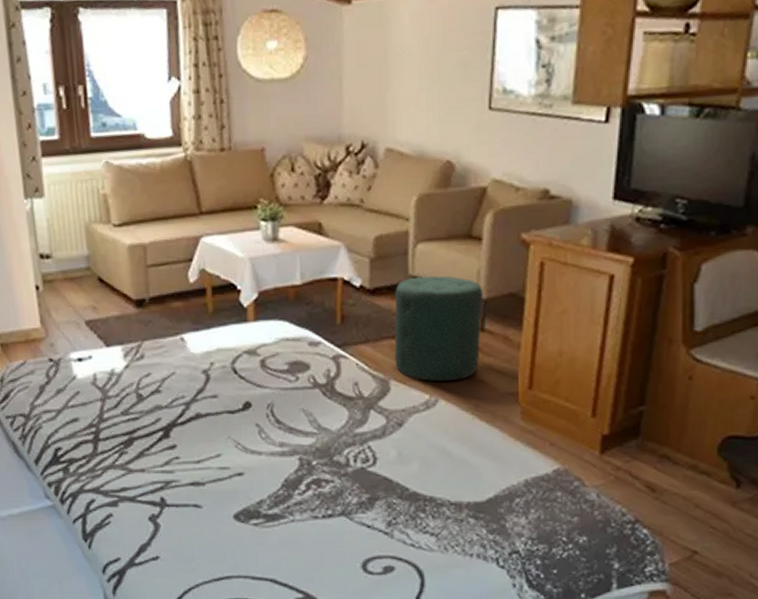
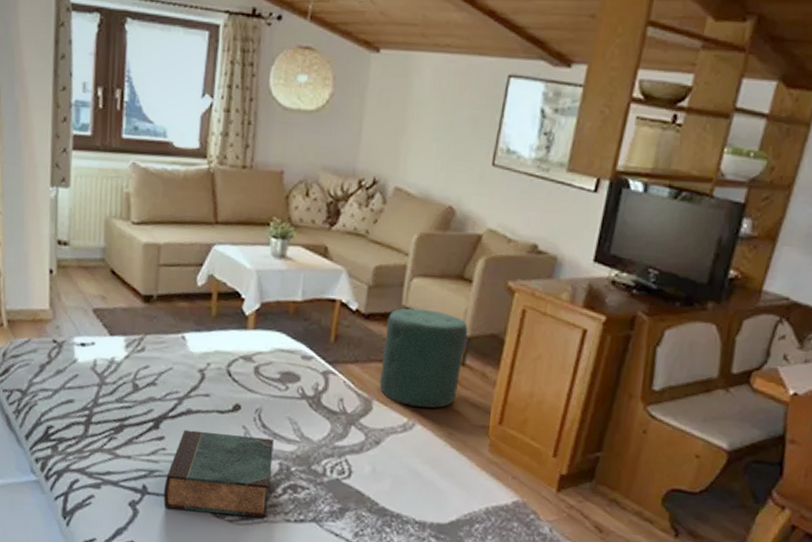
book: none [182,434,293,518] -> present [163,429,274,517]

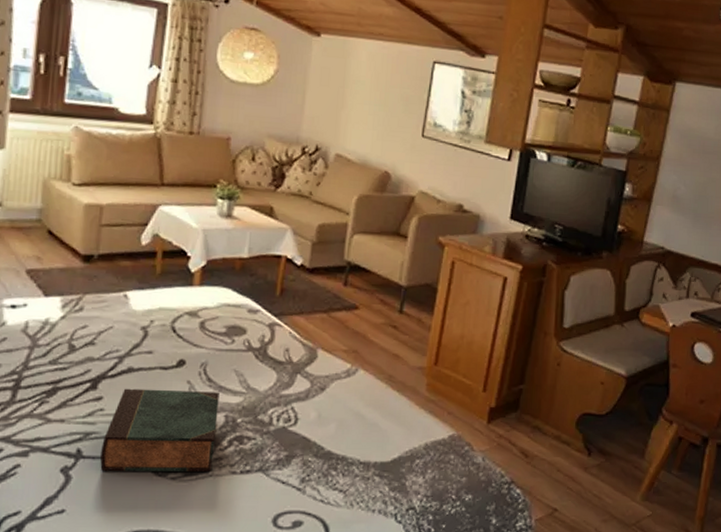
ottoman: present [379,308,468,409] -> none [324,262,405,354]

